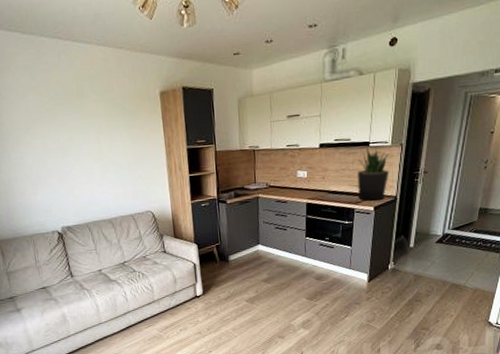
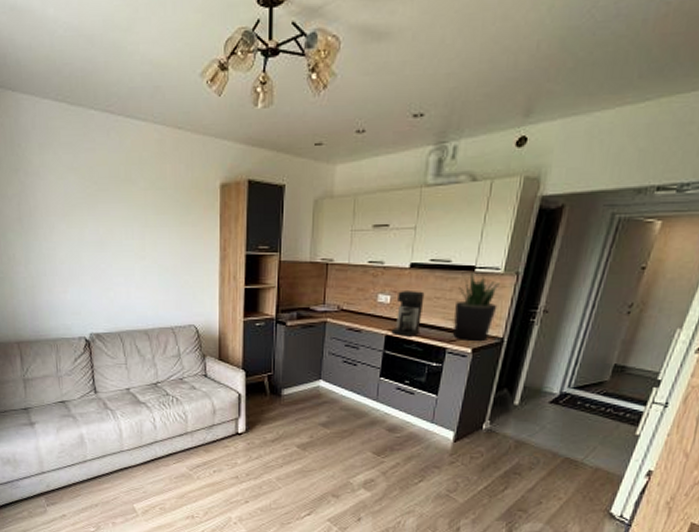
coffee maker: none [310,165,334,203] -> present [391,291,425,337]

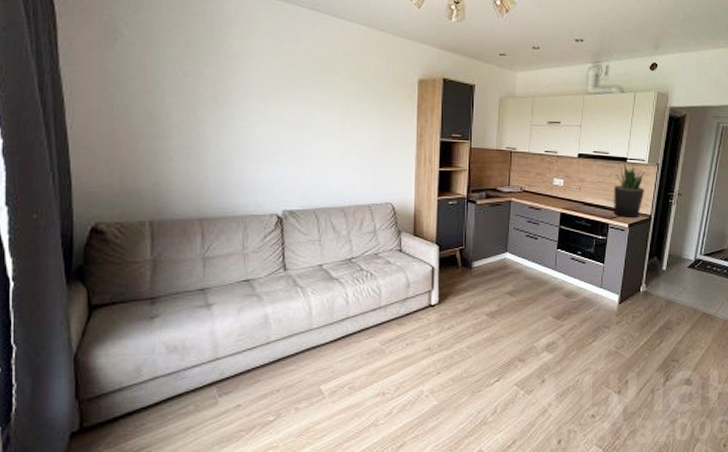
coffee maker: present [391,291,425,337] -> none [565,176,590,214]

